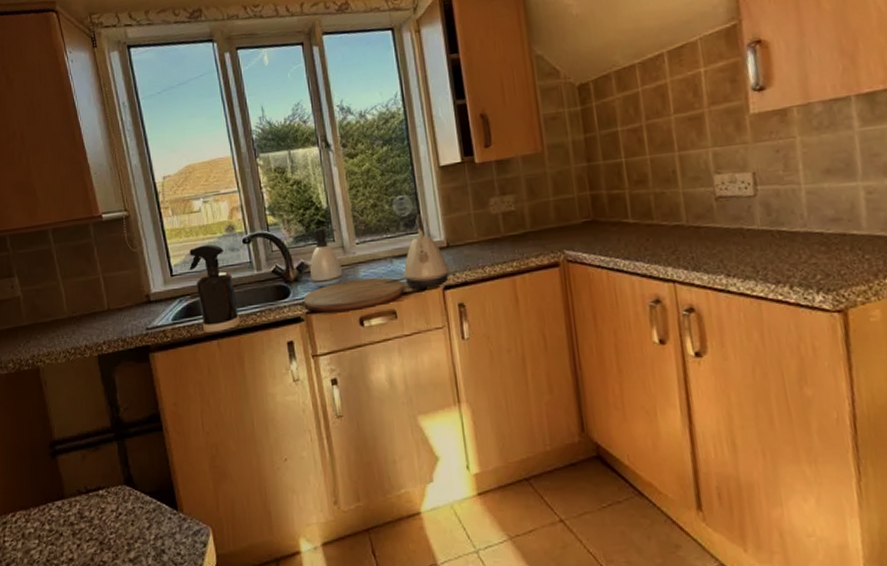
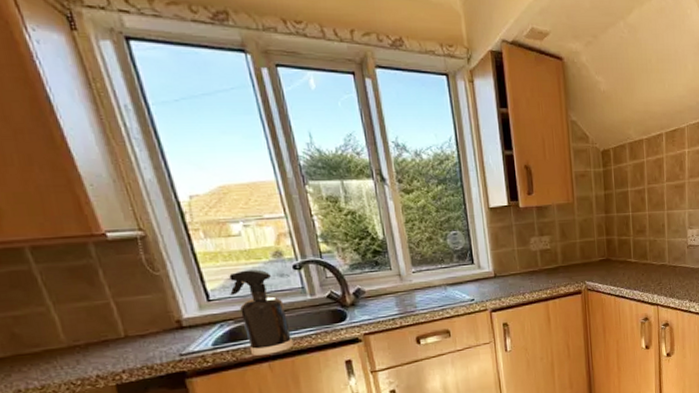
cutting board: present [303,277,405,314] -> none [361,302,458,335]
soap dispenser: present [310,228,344,288] -> none [367,257,401,312]
kettle: present [403,213,450,290] -> none [456,247,496,312]

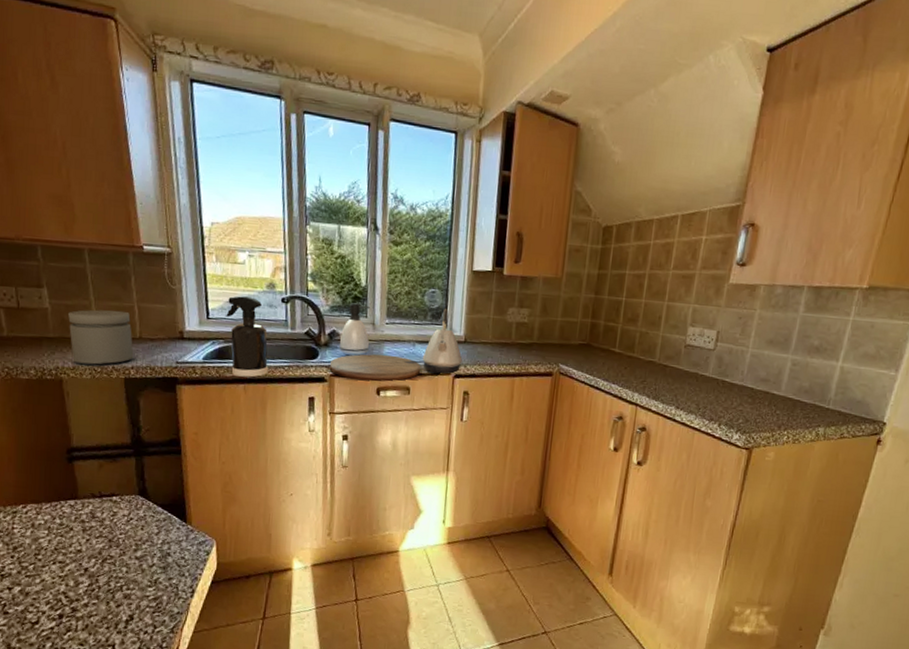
jar: none [19,310,123,381] -> present [68,309,134,365]
cutting board: none [361,302,458,335] -> present [329,354,421,382]
soap dispenser: none [367,257,401,312] -> present [340,303,371,357]
kettle: none [456,247,496,312] -> present [422,308,463,375]

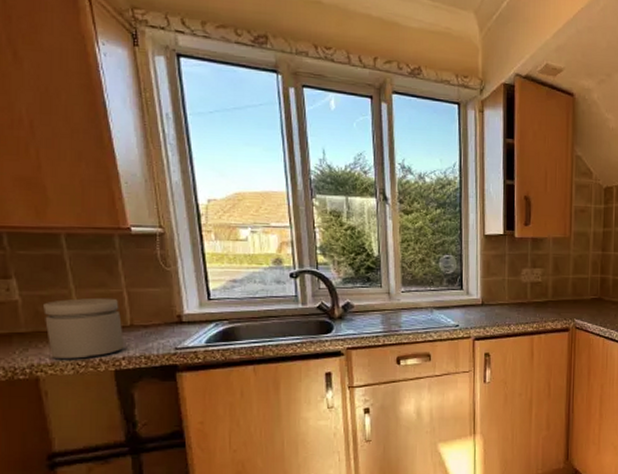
spray bottle: present [226,296,269,378] -> none [229,274,280,358]
cutting board: present [329,354,421,382] -> none [345,323,441,351]
soap dispenser: present [340,303,371,357] -> none [355,273,387,327]
kettle: present [422,308,463,375] -> none [441,272,481,338]

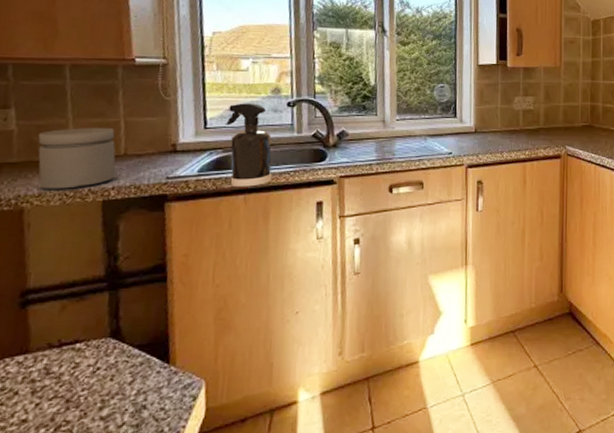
spray bottle: none [229,274,280,358] -> present [226,103,272,187]

